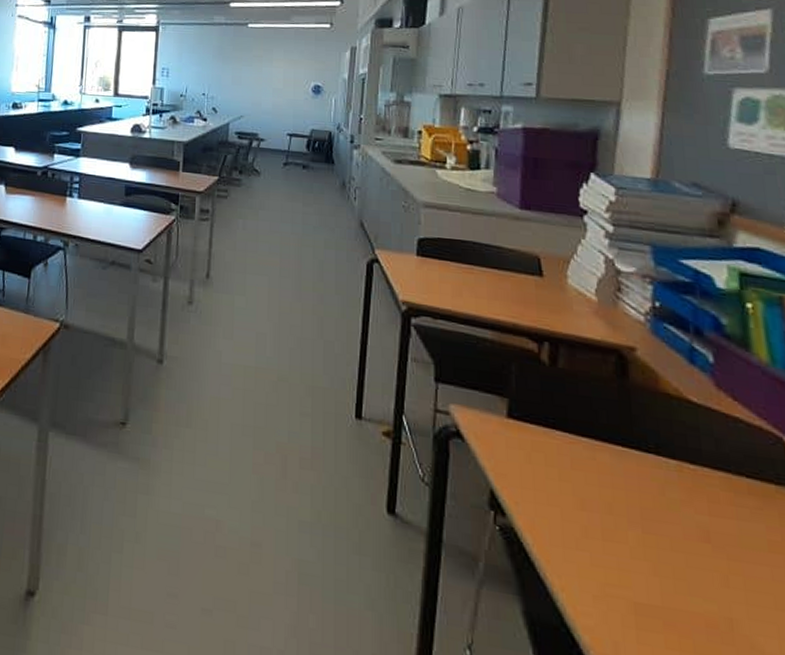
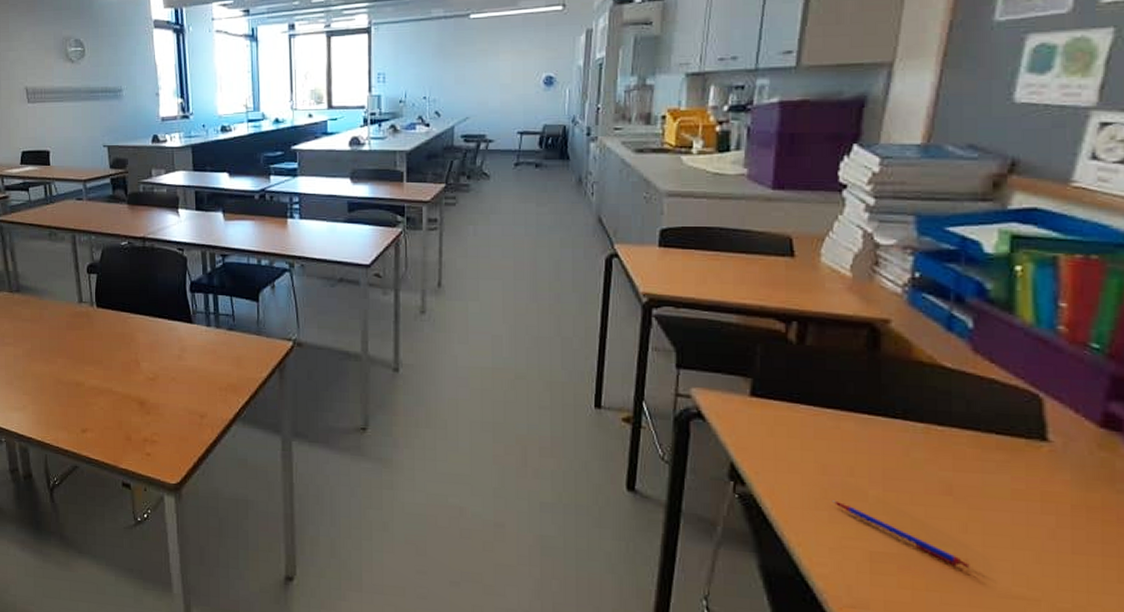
pen: none [592,540,736,629] -> present [831,500,970,568]

